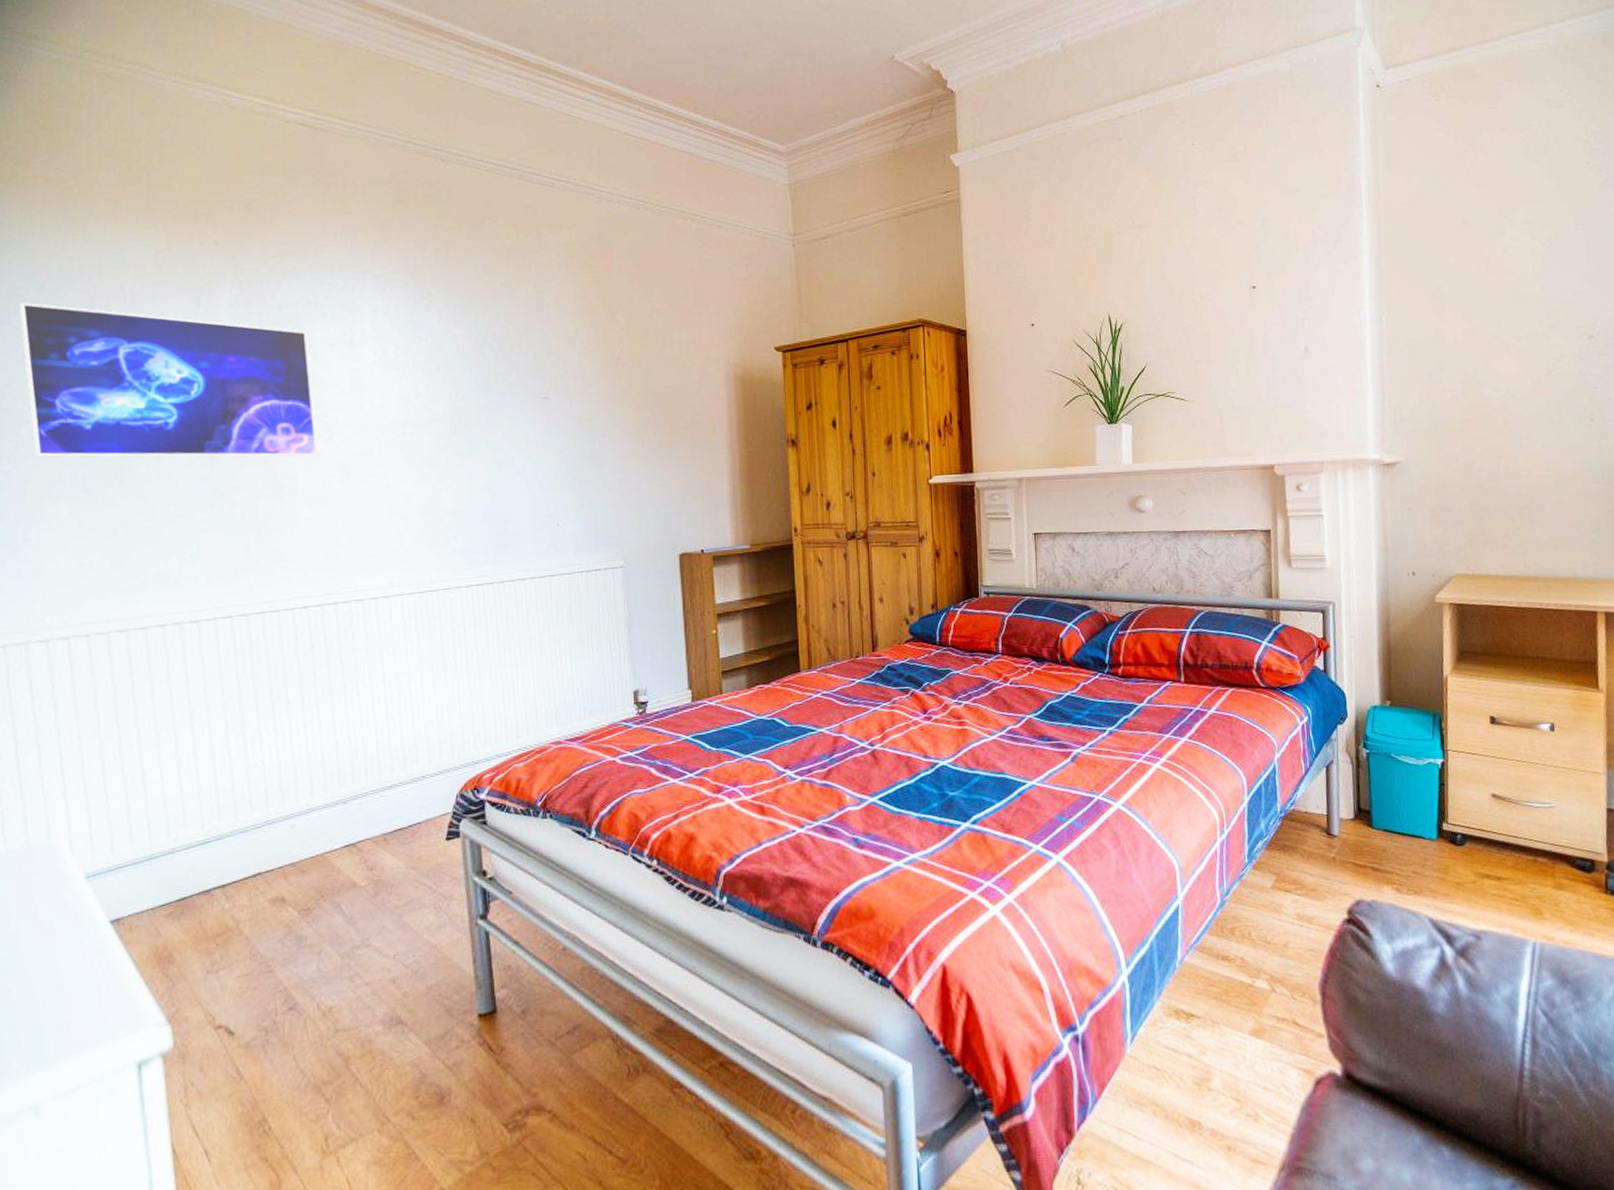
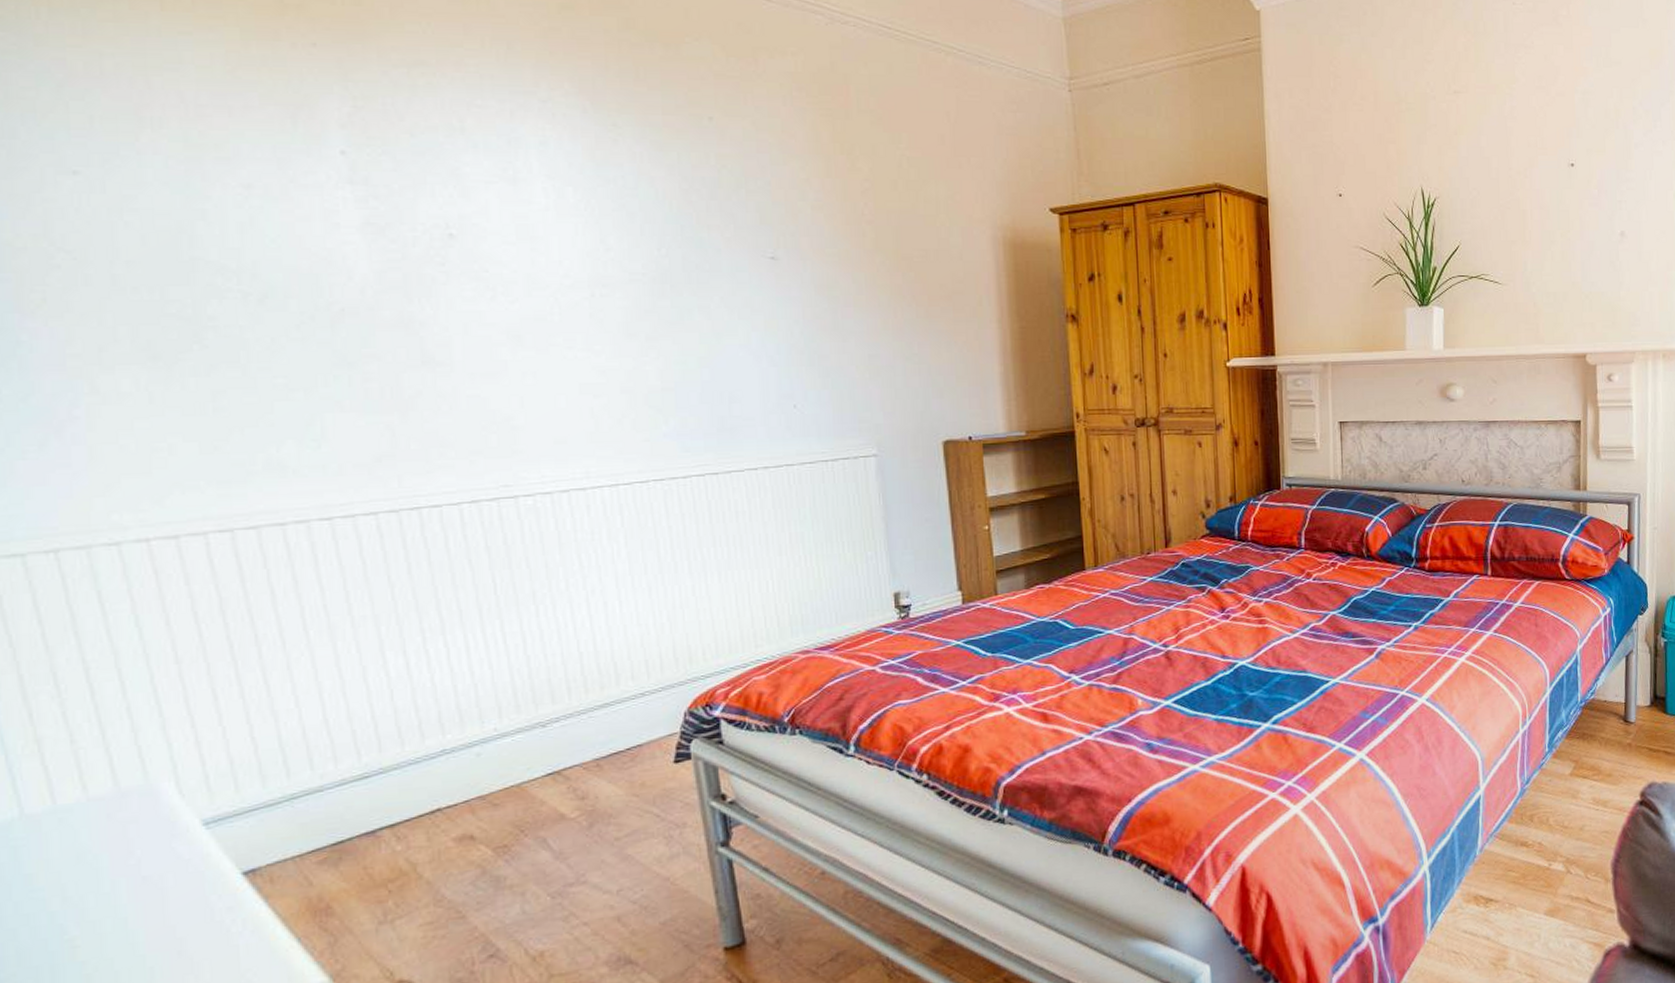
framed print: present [19,302,318,458] -> none [26,108,479,320]

